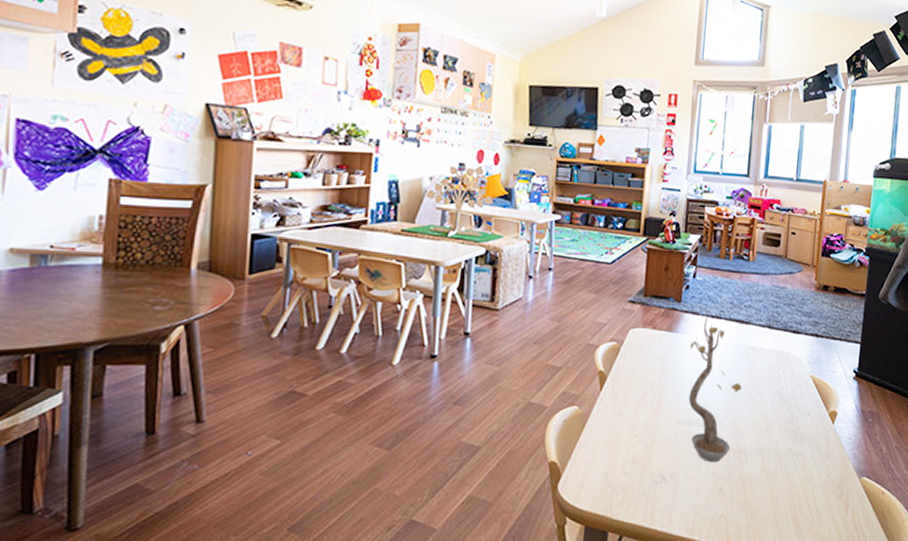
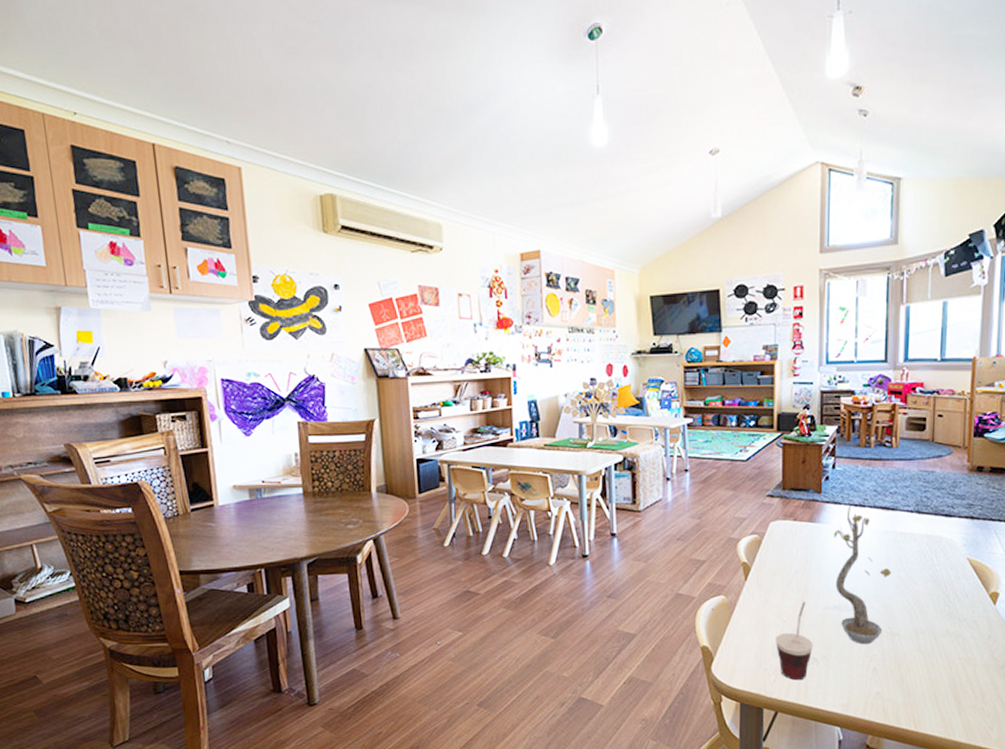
cup: none [625,415,663,501] -> present [774,601,813,681]

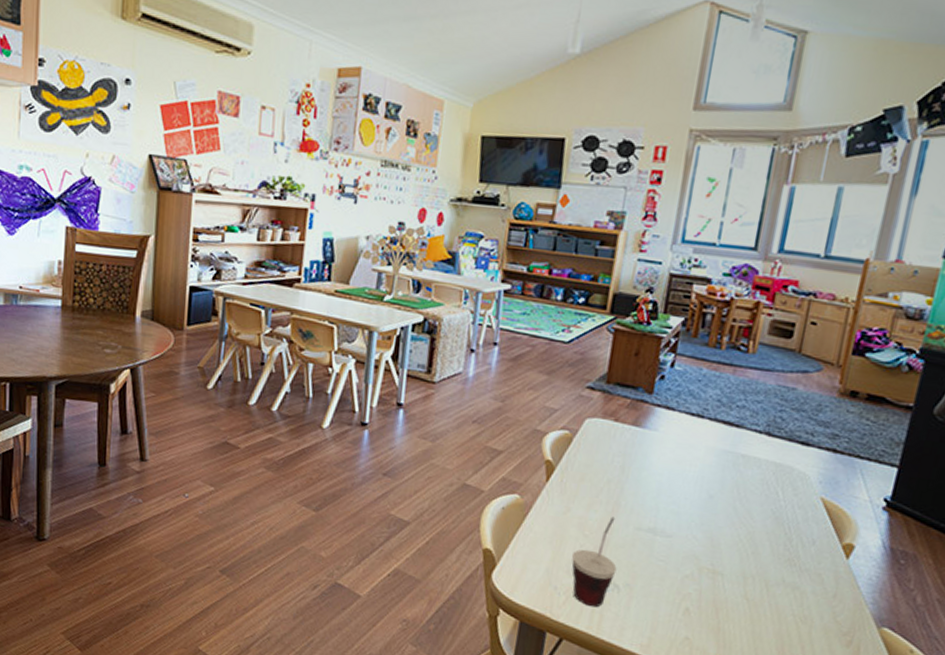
plant: present [834,498,891,645] -> none [653,404,724,580]

